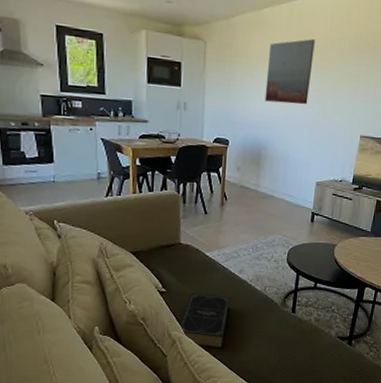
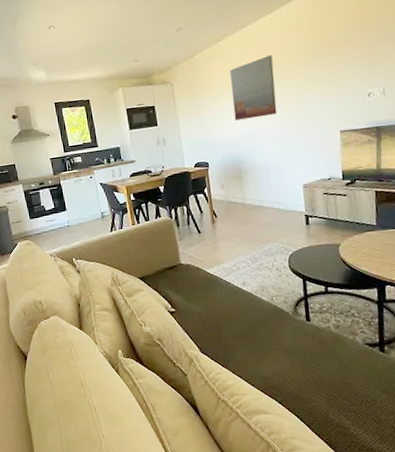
book: present [178,293,230,349] -> none [192,310,241,365]

